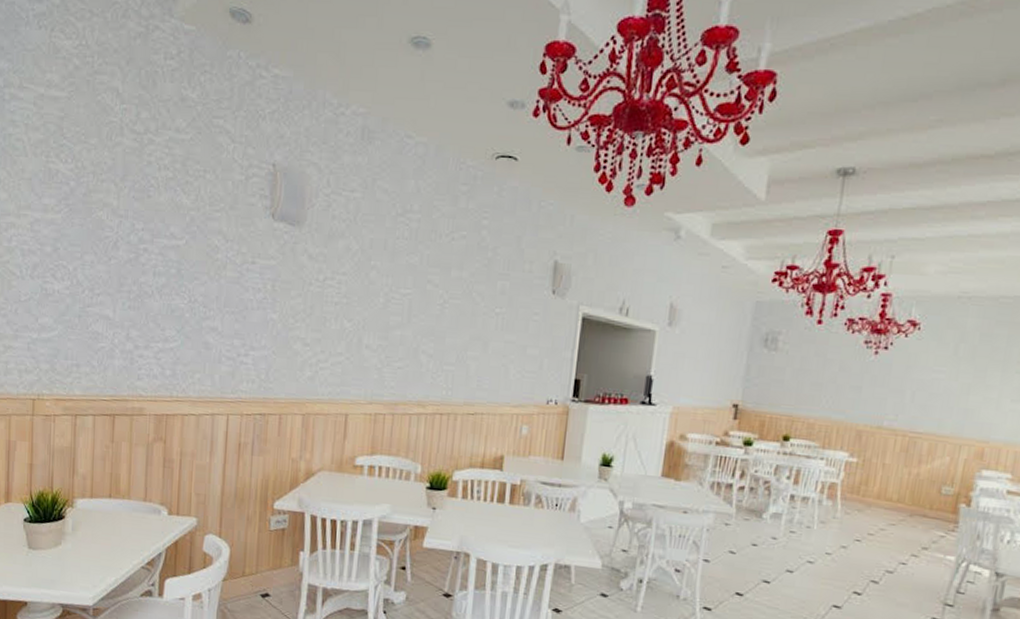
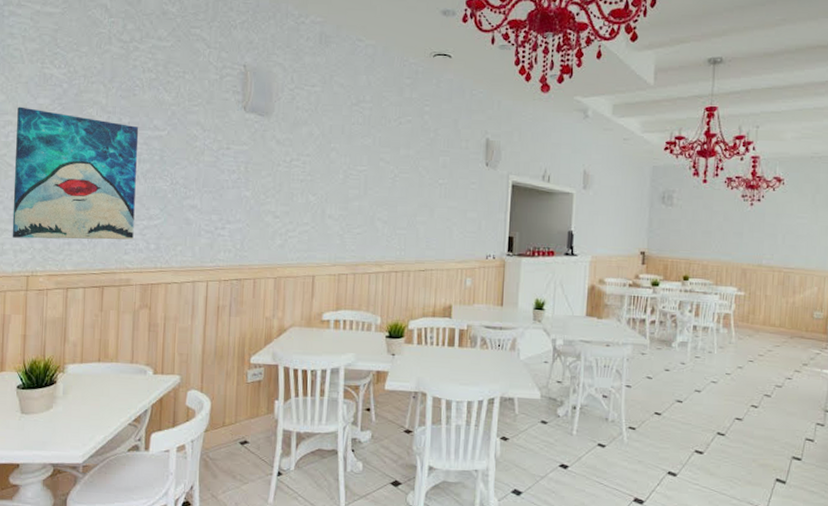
wall art: none [16,206,154,364] -> present [12,106,139,240]

